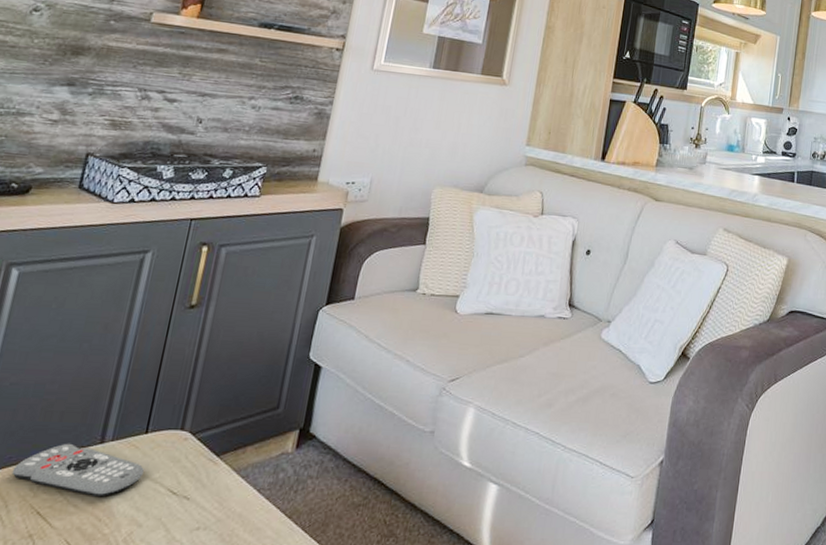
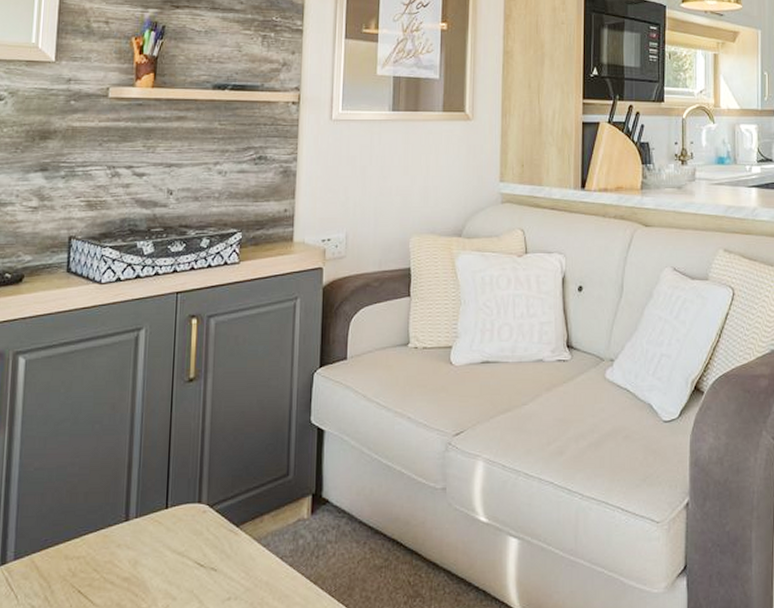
remote control: present [11,443,144,497] -> none [49,522,170,573]

